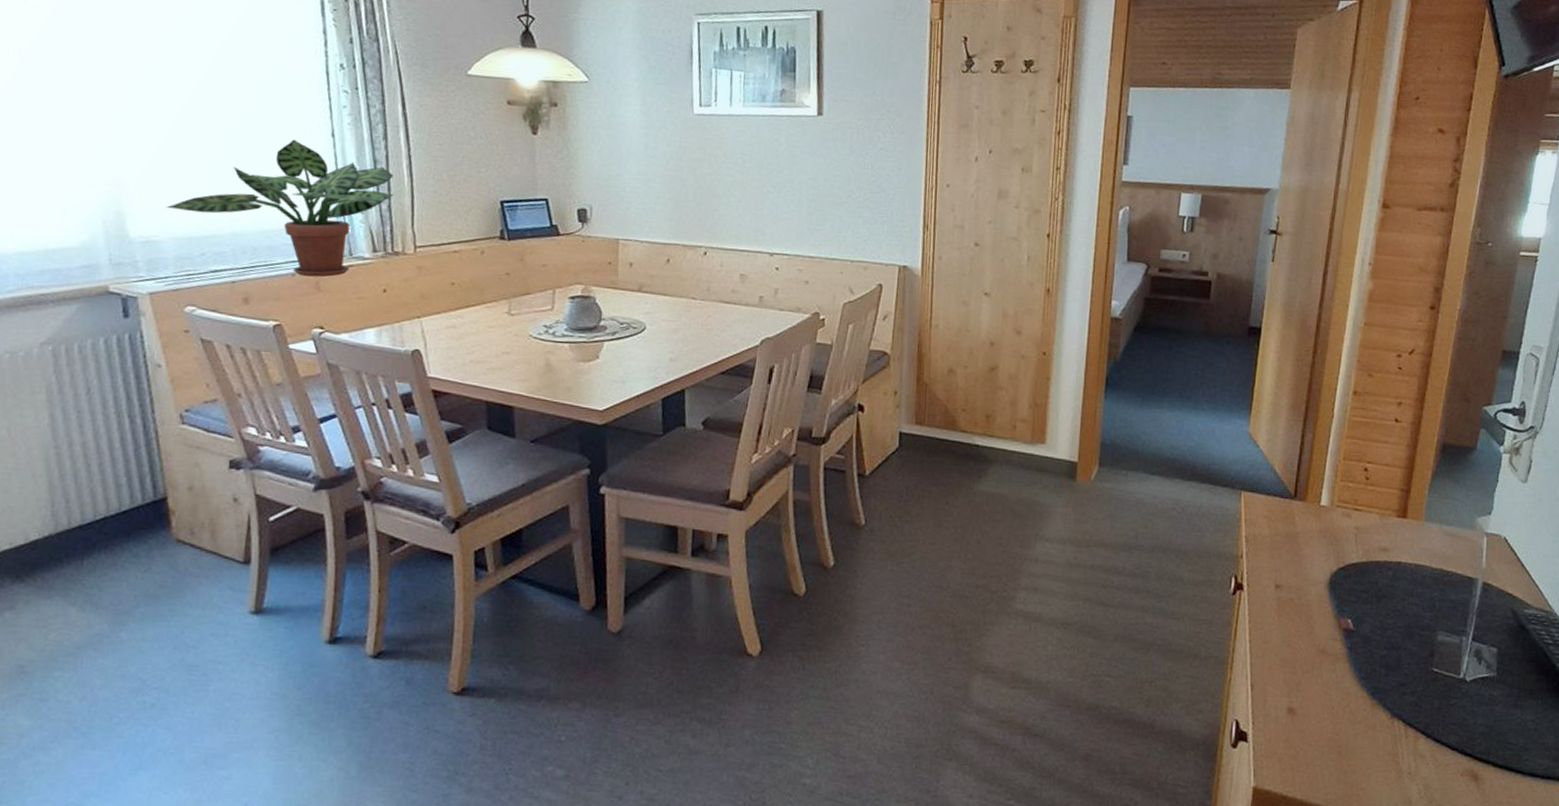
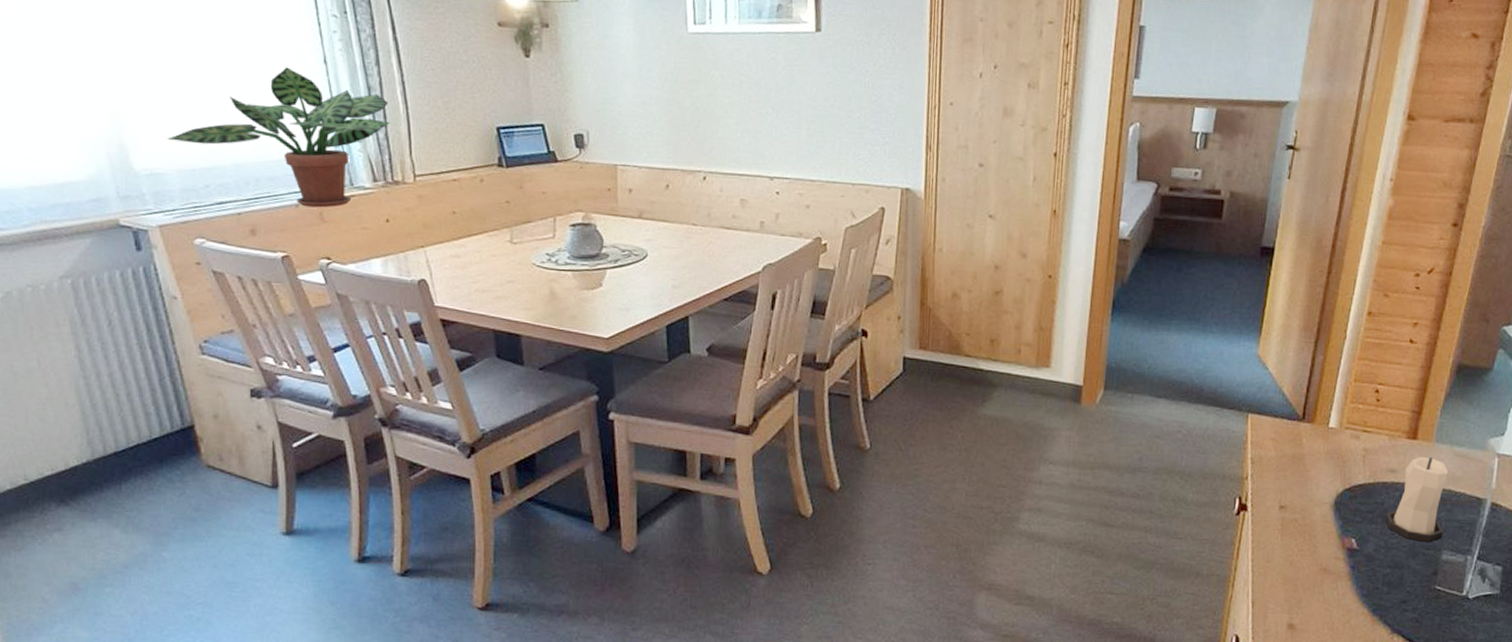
candle: none [1379,536,1440,624] -> present [1384,457,1449,543]

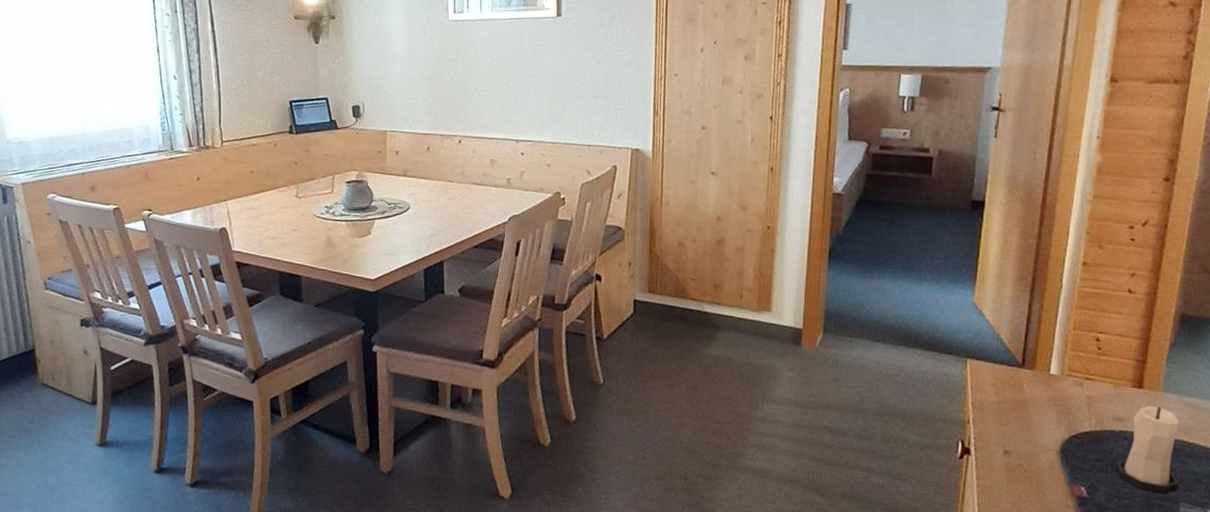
potted plant: present [167,67,390,208] -> none [34,55,205,169]

